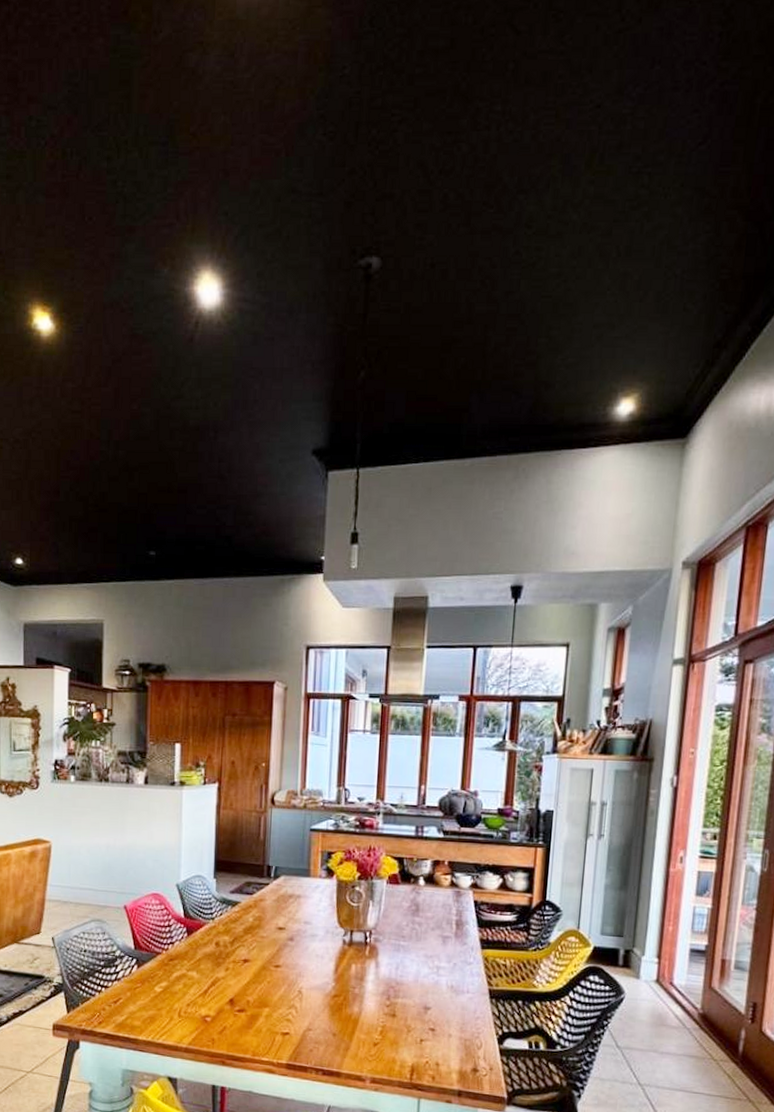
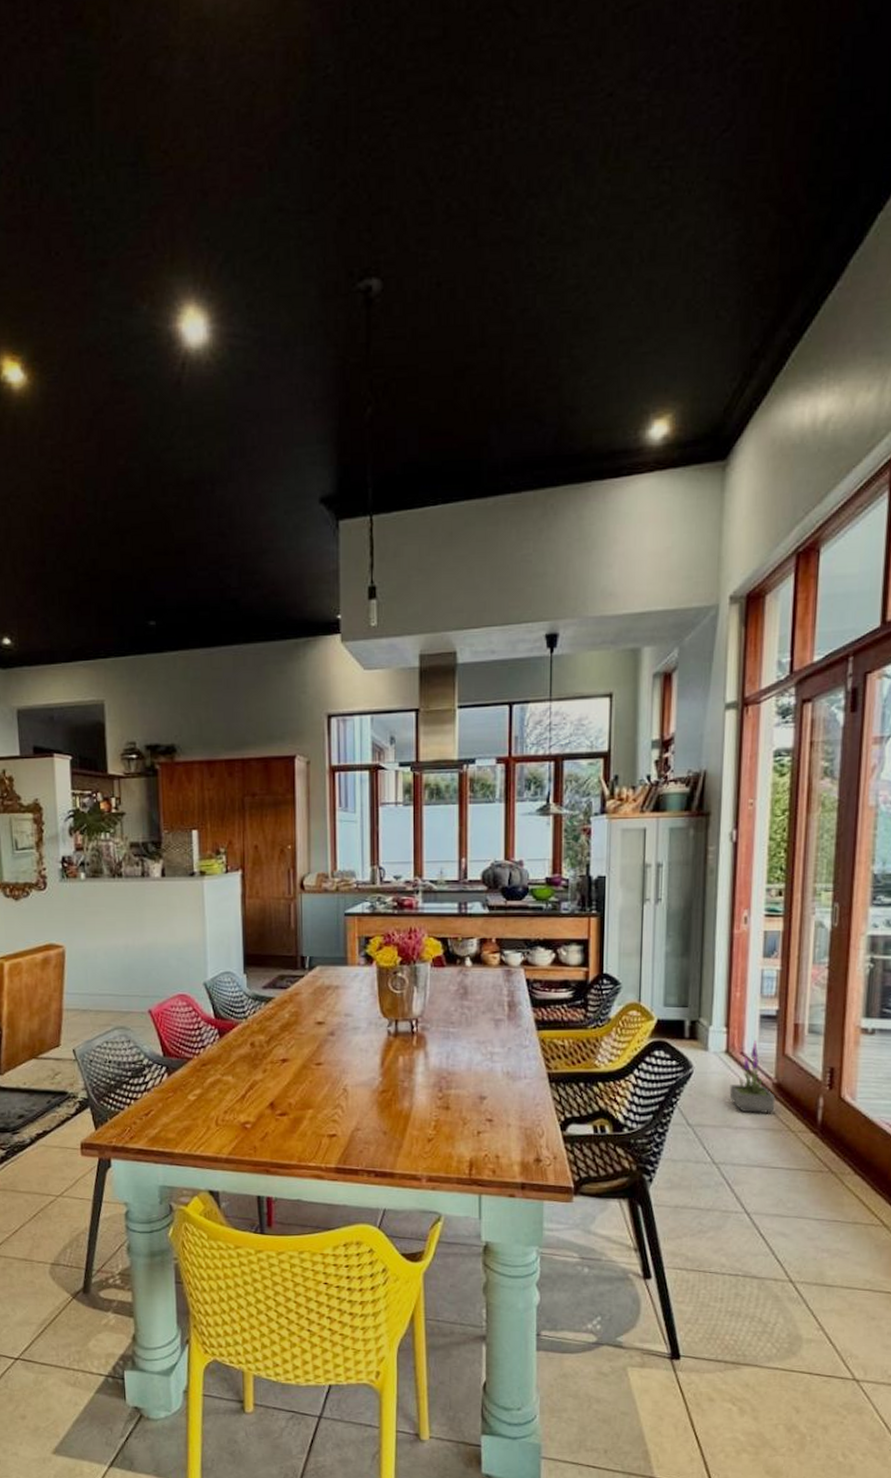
potted plant: none [657,973,701,1041] -> present [729,1041,776,1113]

